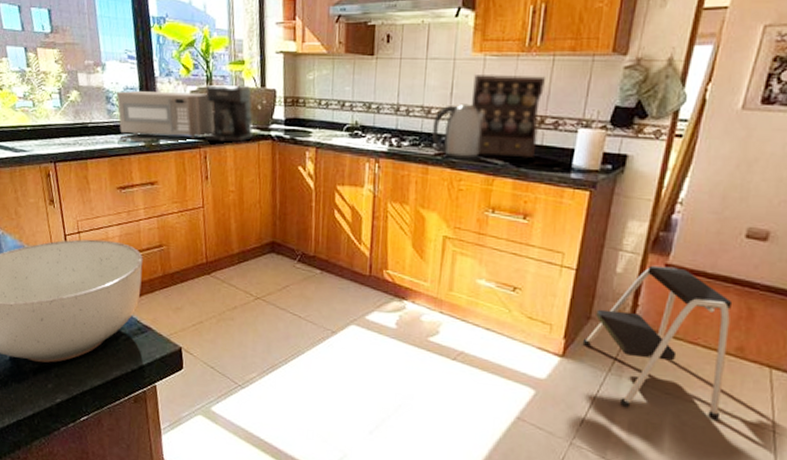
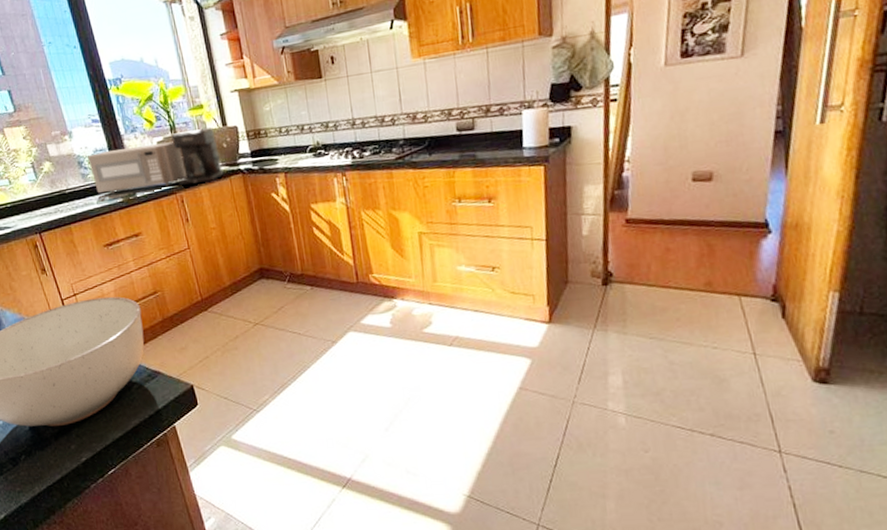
kettle: present [432,103,484,161] -> none [388,106,437,161]
spice rack: present [471,75,546,157] -> none [418,69,487,151]
step stool: present [582,265,733,420] -> none [565,220,704,359]

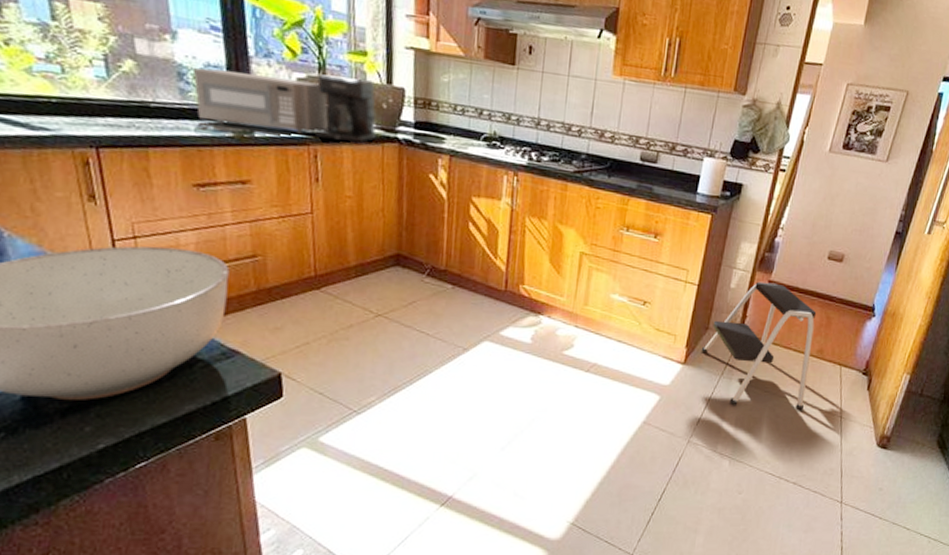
step stool: none [565,220,704,359] -> present [701,281,817,411]

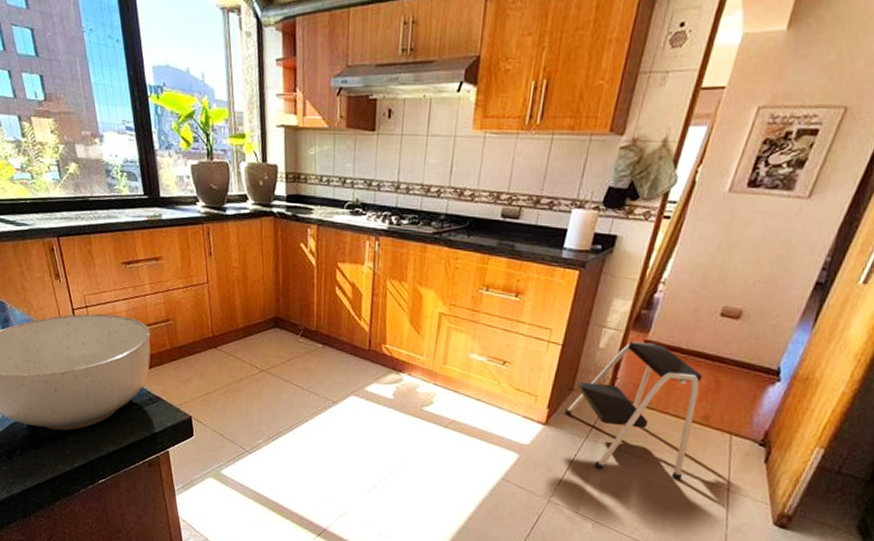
microwave: present [192,68,329,135] -> none [116,164,218,215]
coffee maker: present [314,74,377,144] -> none [207,158,255,220]

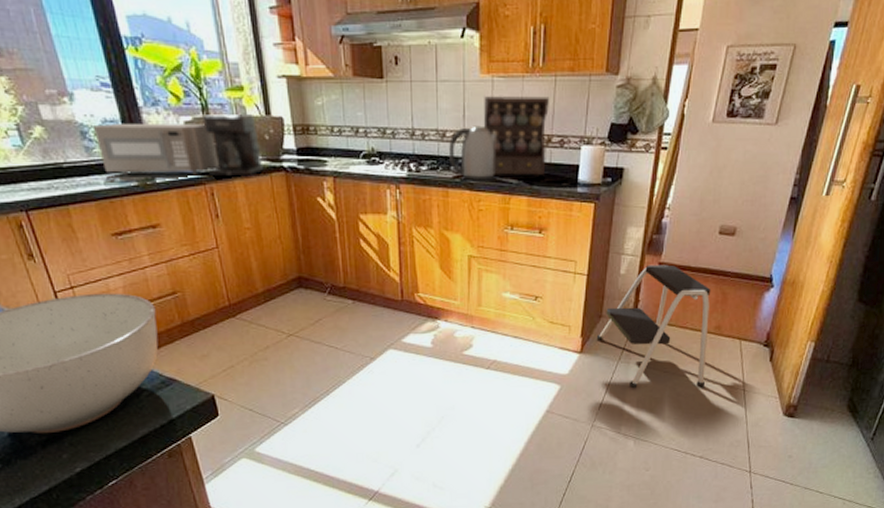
microwave: none [116,164,218,215] -> present [92,124,220,176]
coffee maker: none [207,158,255,220] -> present [202,113,264,177]
kettle: none [431,182,482,240] -> present [449,125,496,181]
spice rack: none [469,153,544,237] -> present [483,96,550,175]

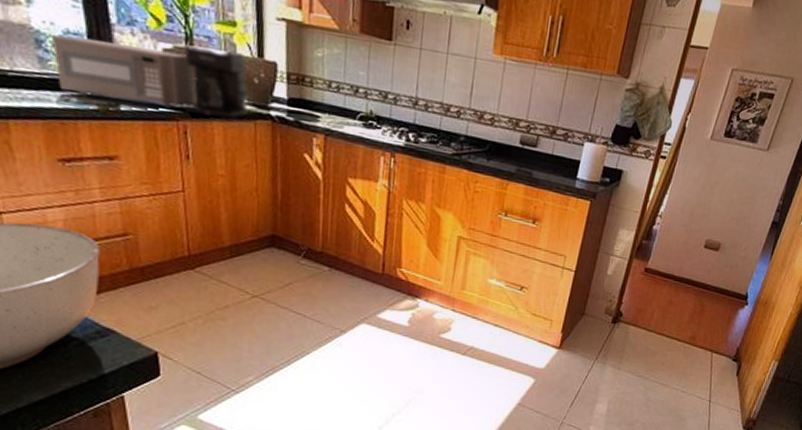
kettle: present [449,125,496,181] -> none [451,105,502,164]
spice rack: present [483,96,550,175] -> none [489,77,560,166]
step stool: present [596,264,711,389] -> none [576,268,691,395]

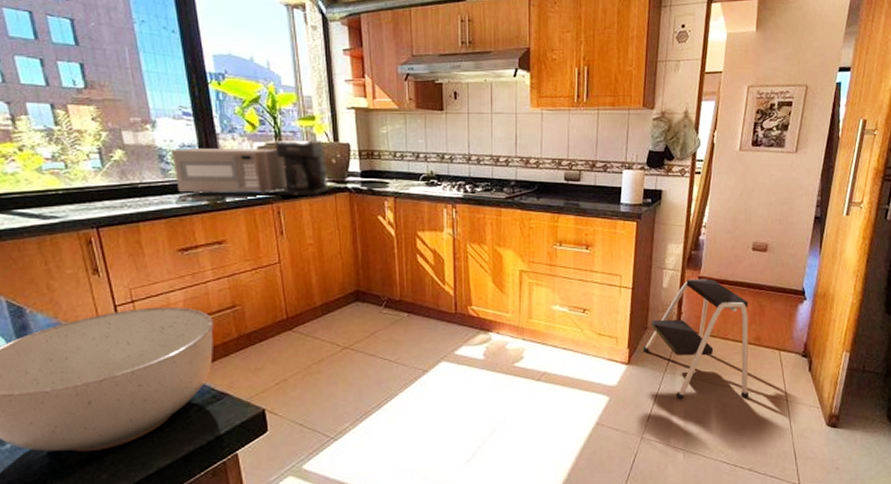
step stool: none [576,268,691,395] -> present [643,278,750,400]

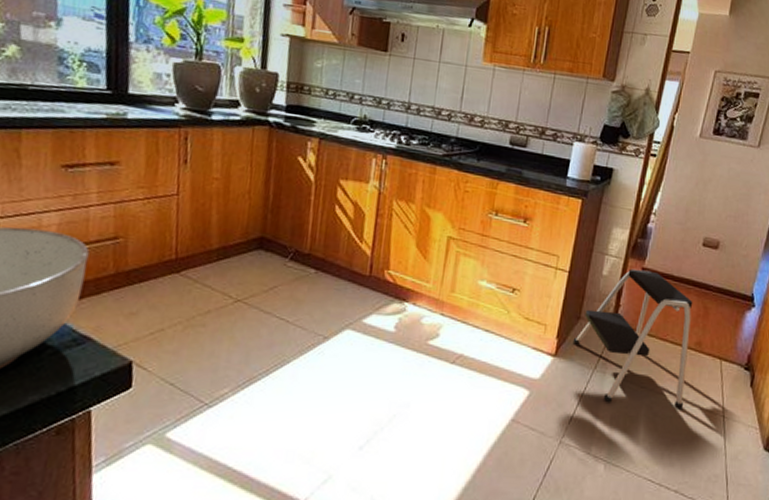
microwave: present [170,149,288,196] -> none [73,53,202,118]
coffee maker: present [275,139,329,197] -> none [186,59,250,127]

